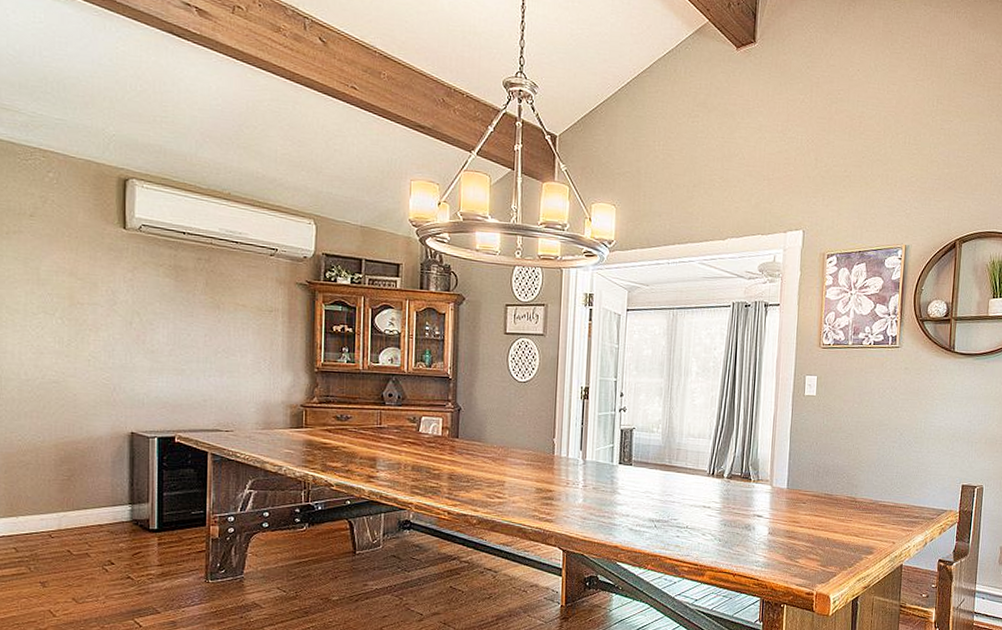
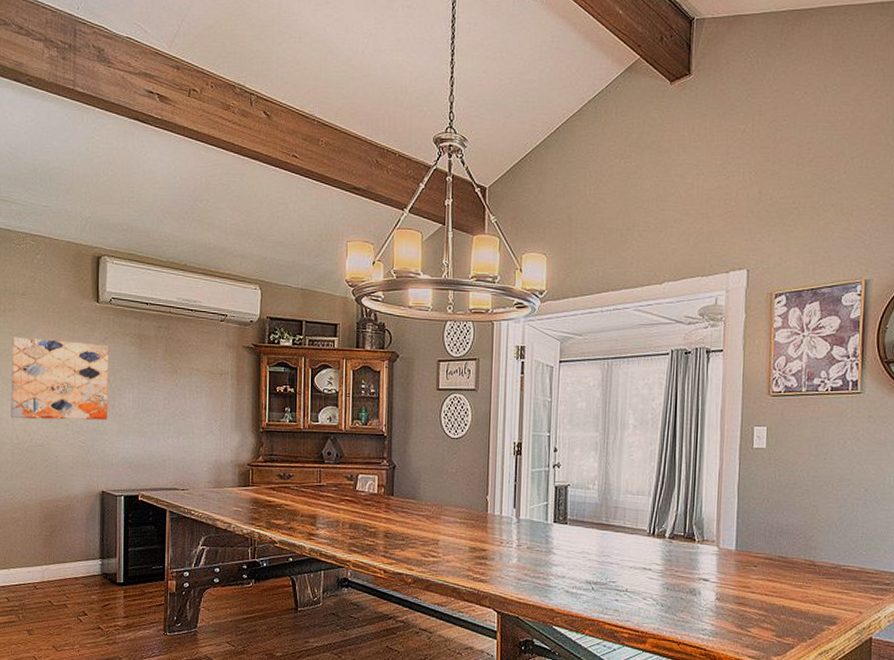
wall art: none [17,262,139,357] -> present [11,337,110,420]

